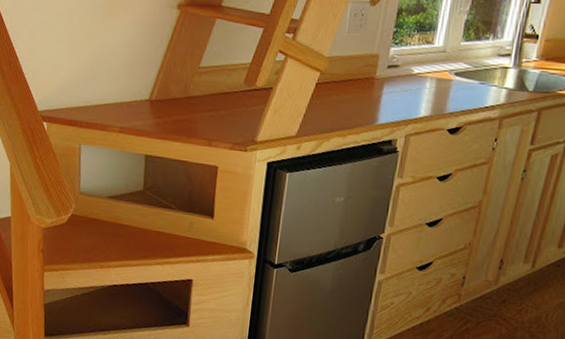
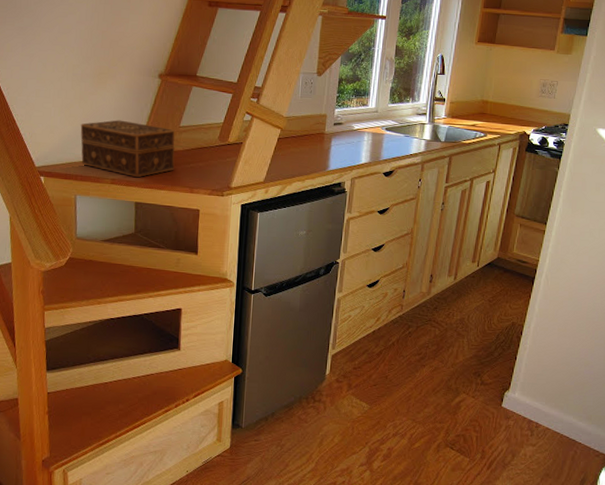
decorative box: none [87,58,193,127] -> present [80,120,175,178]

